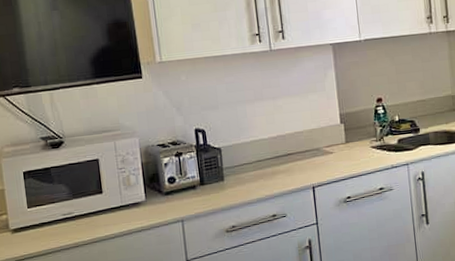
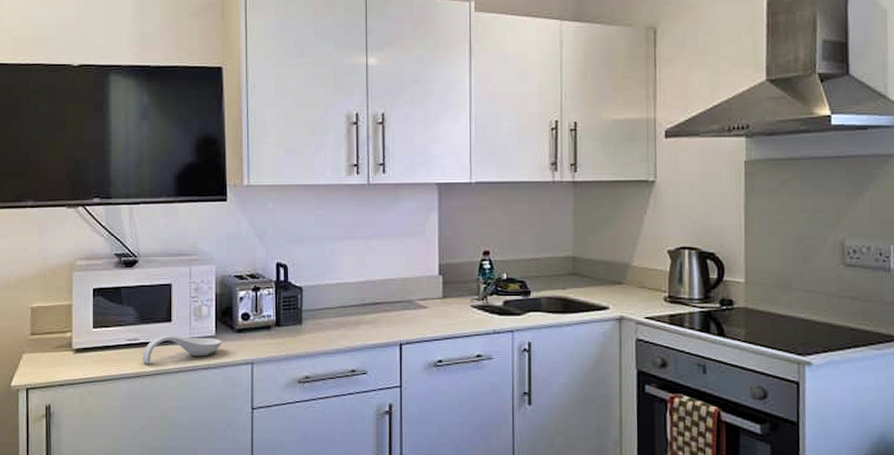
spoon rest: none [78,202,152,235] -> present [142,334,222,365]

